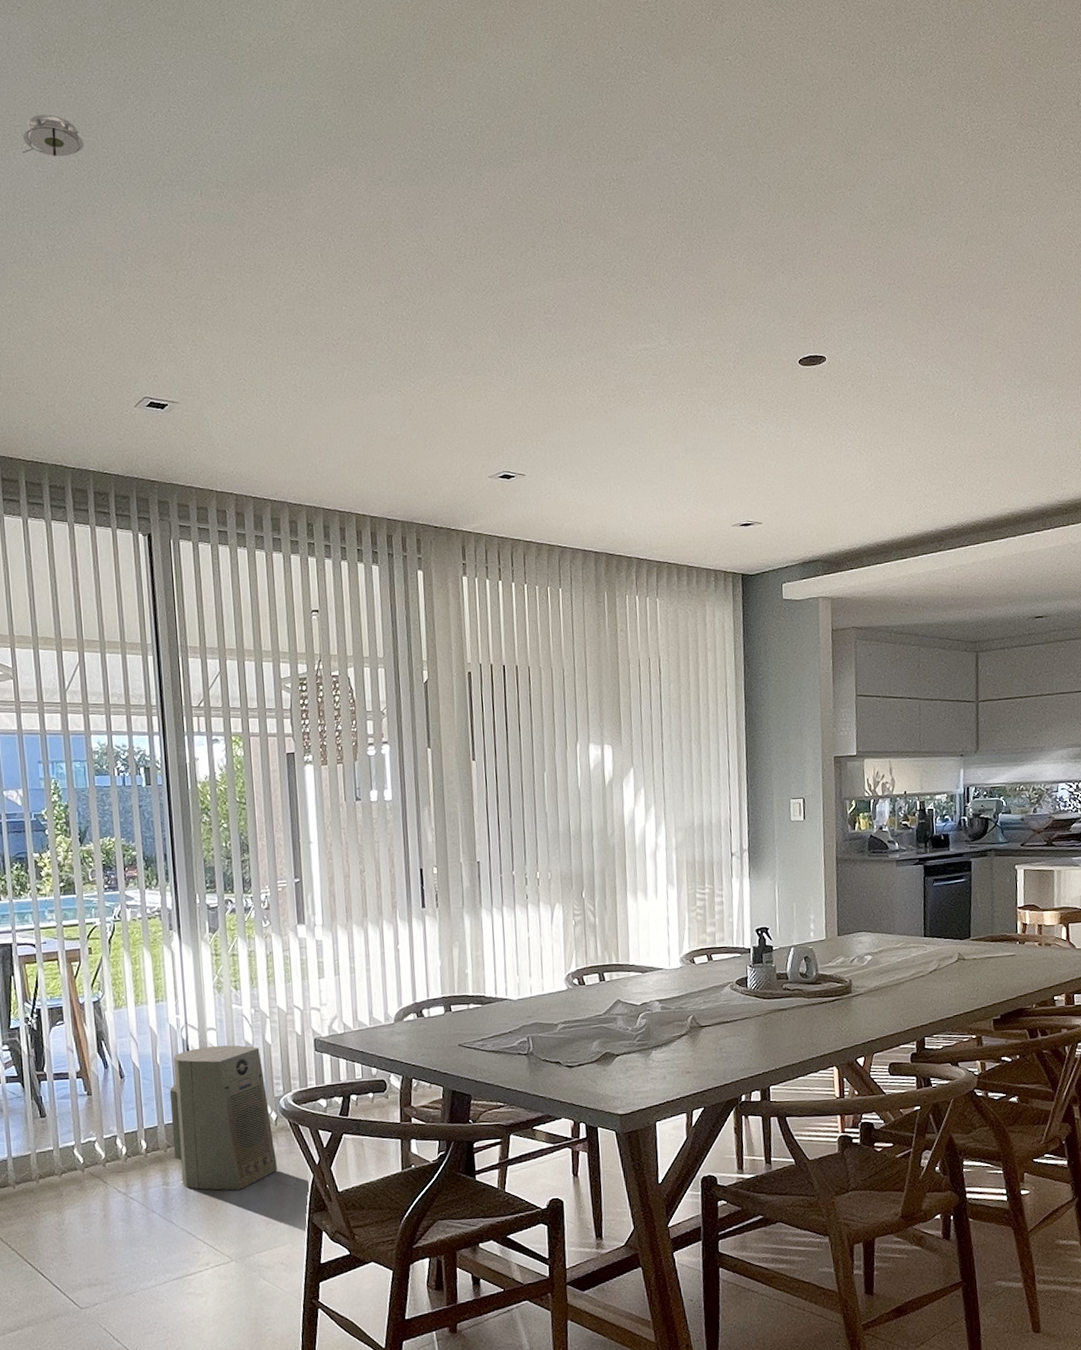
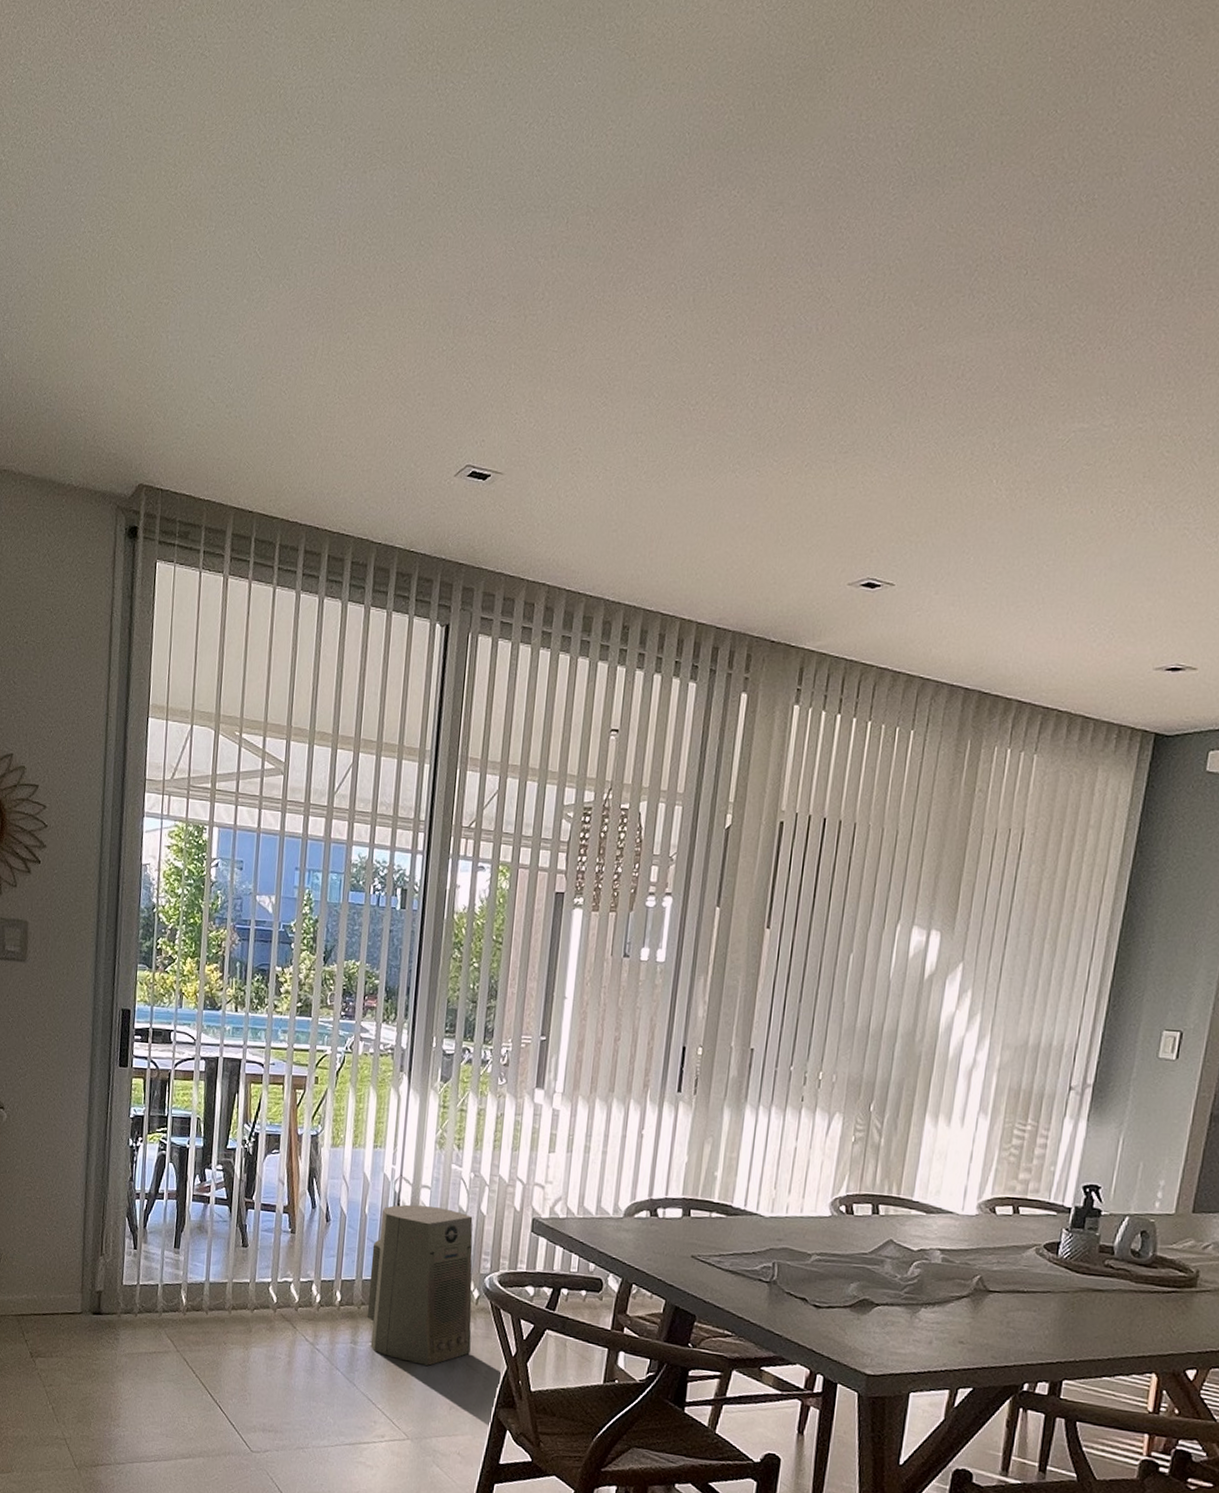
smoke detector: present [22,114,84,157] -> none [380,128,448,179]

